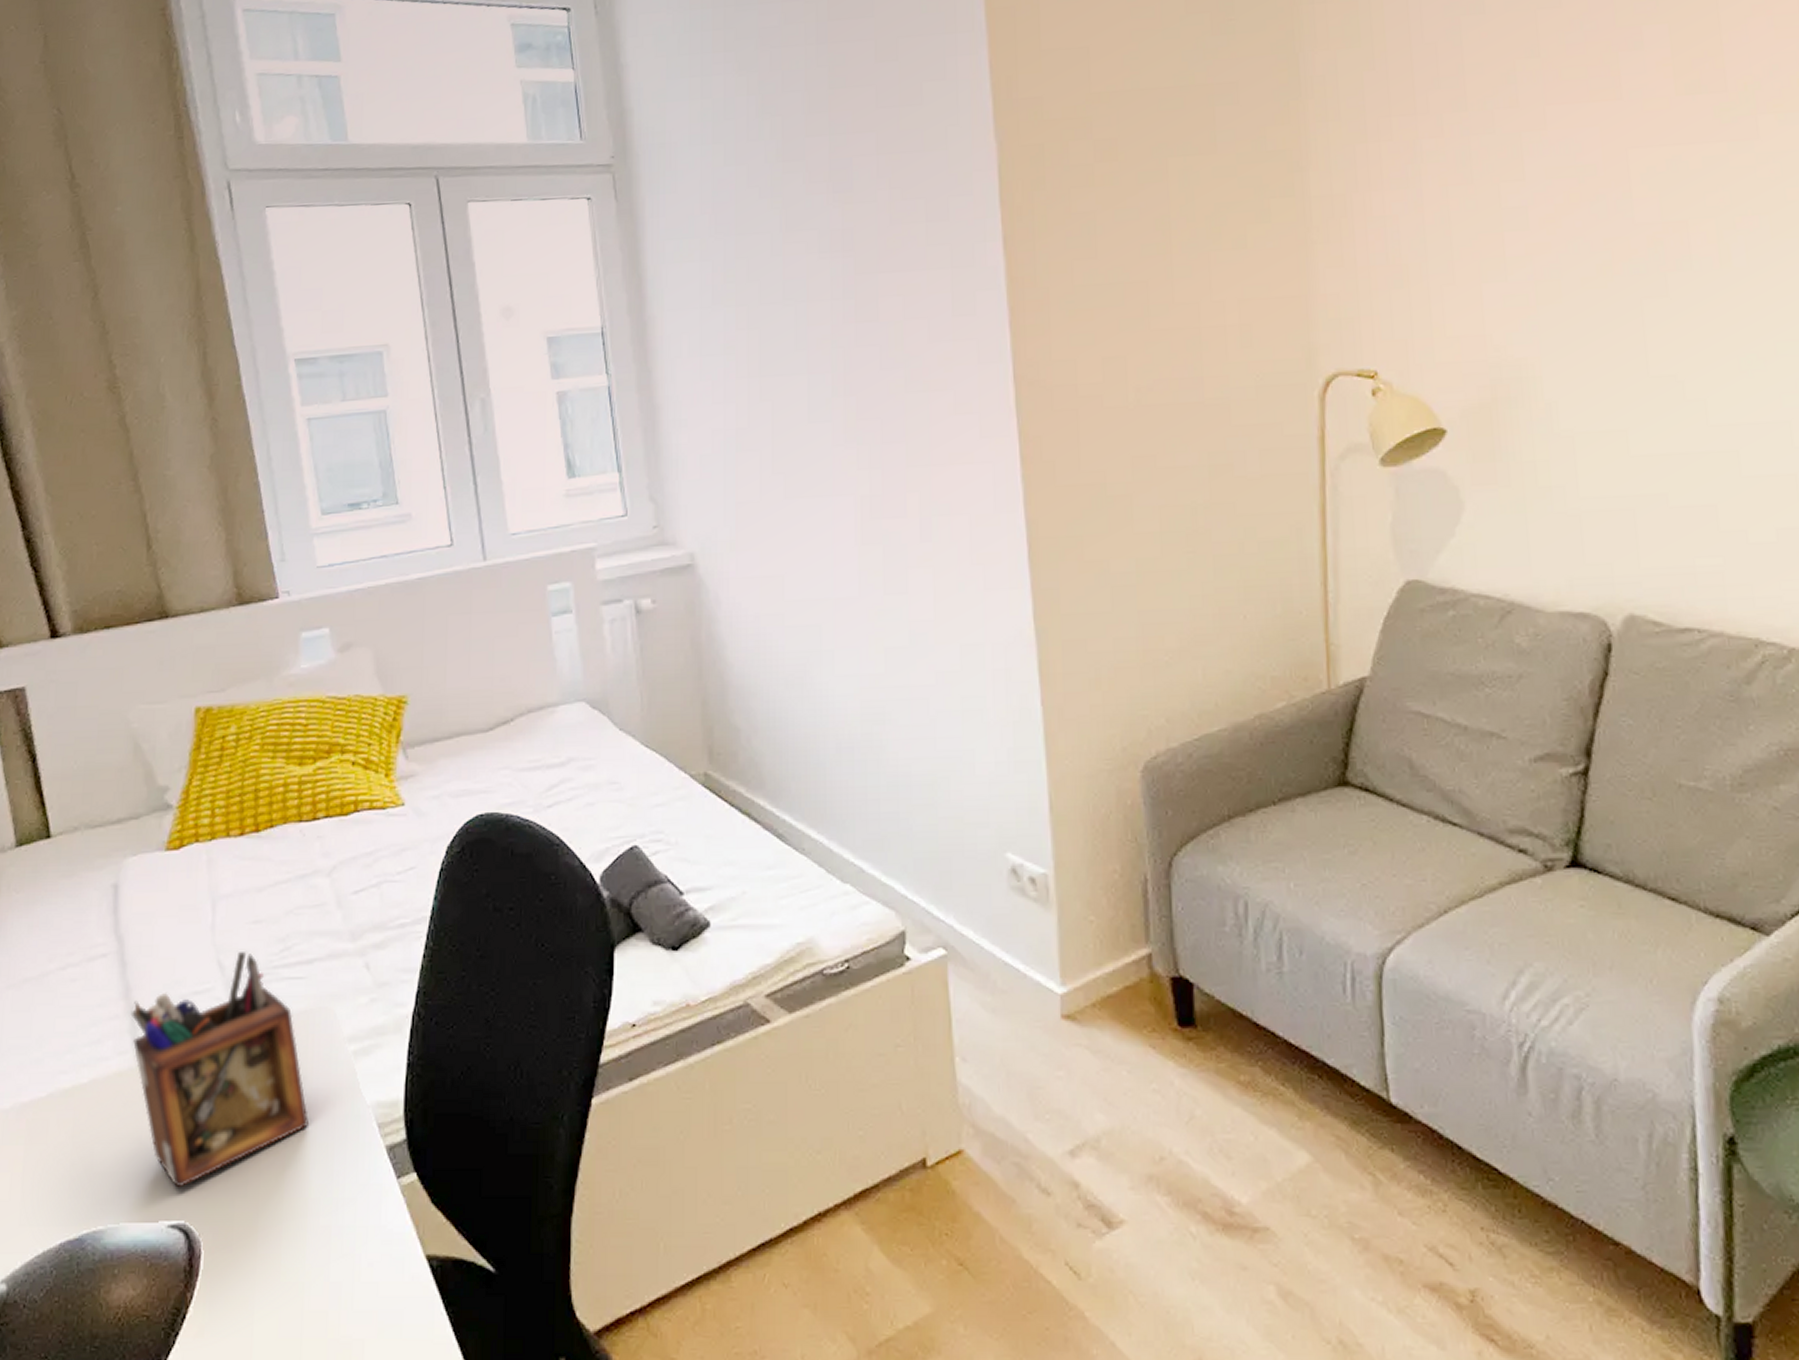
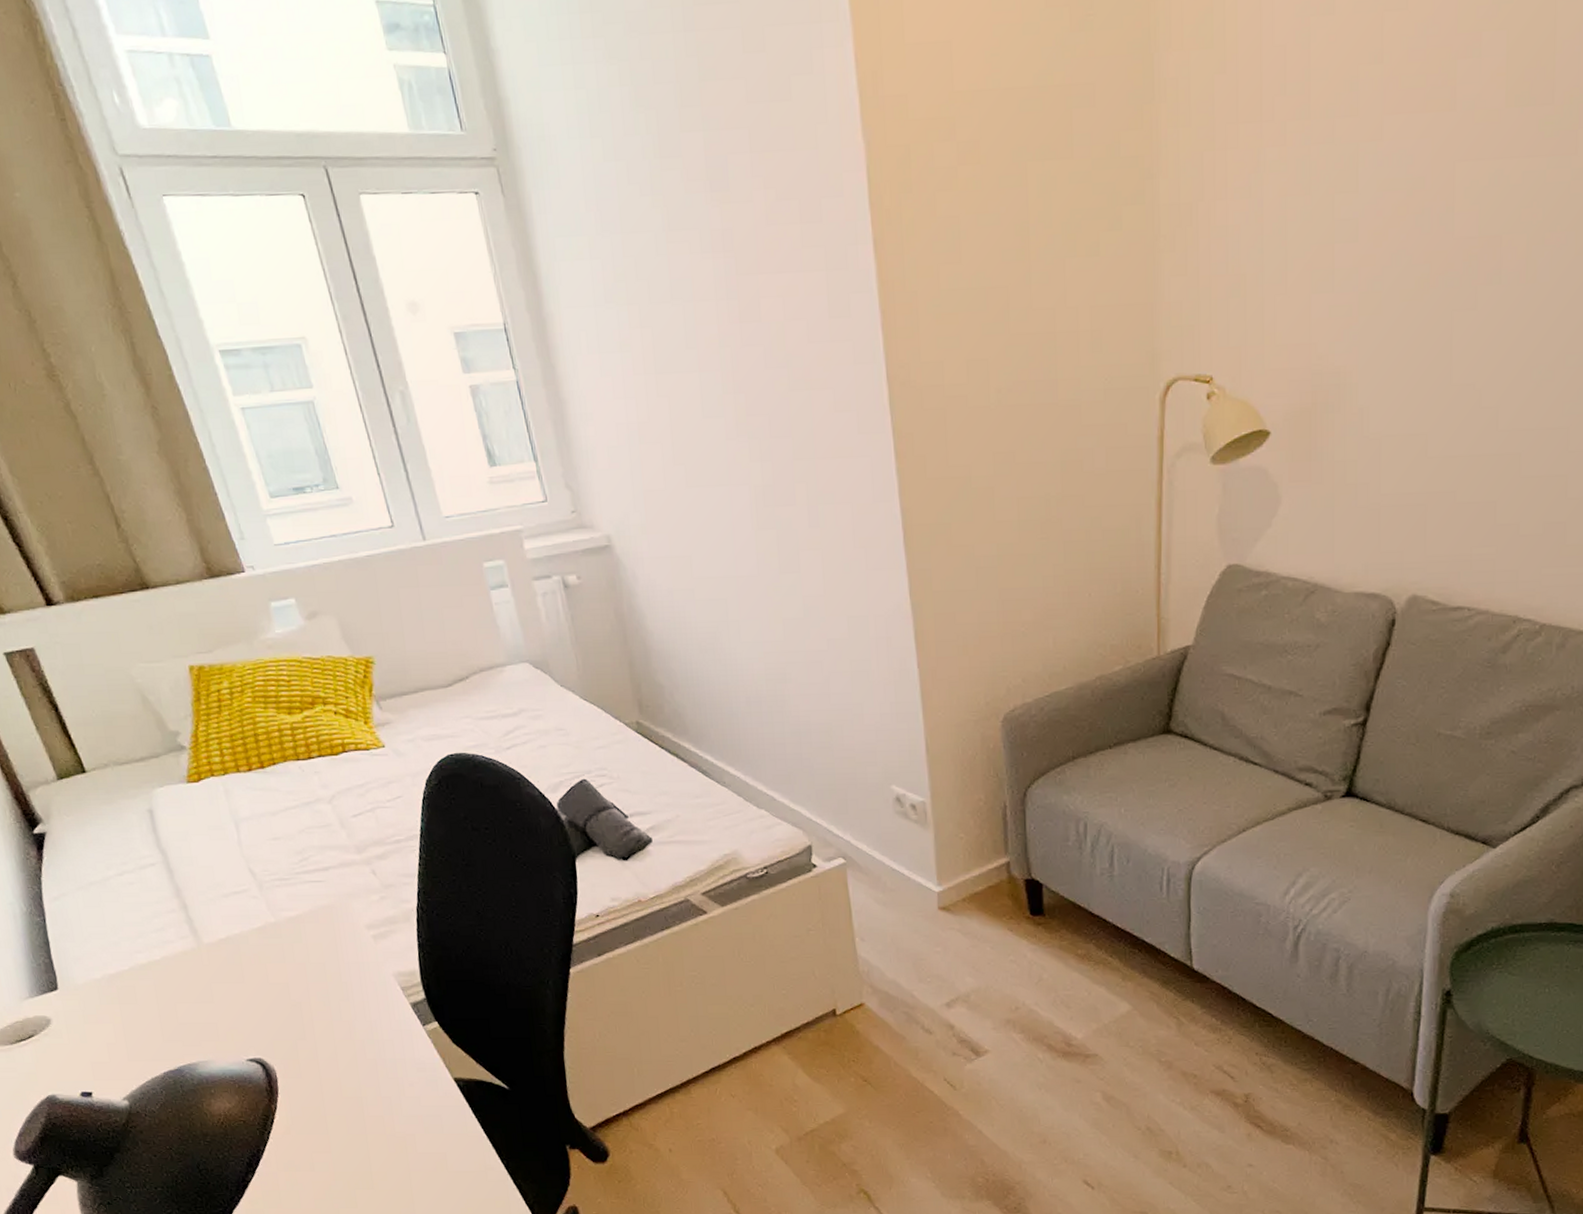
desk organizer: present [130,952,309,1188] -> none [184,862,346,1034]

